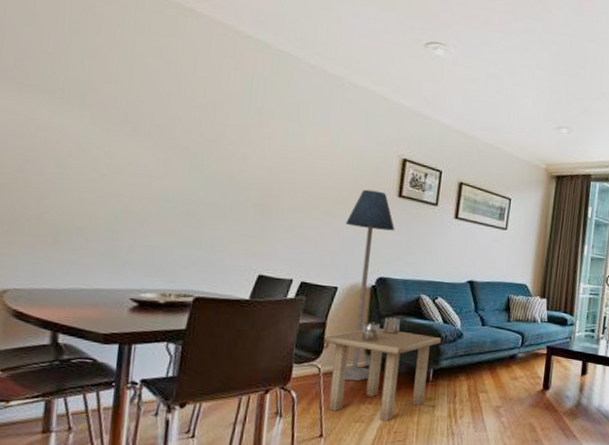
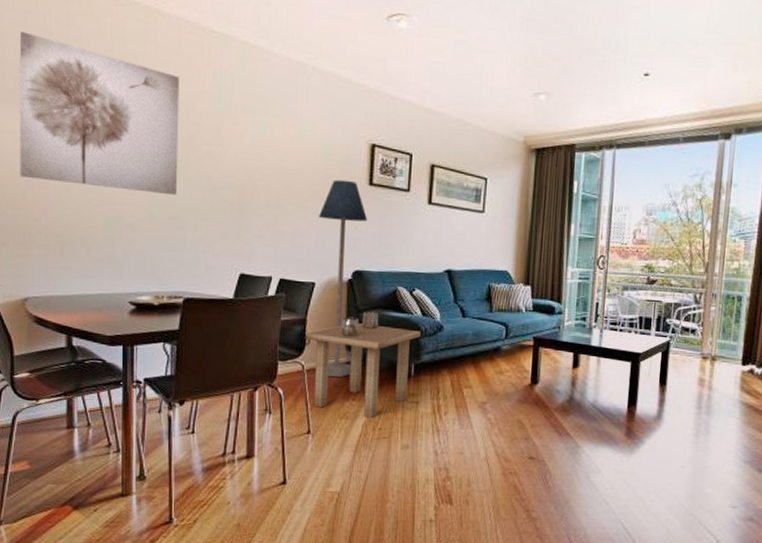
wall art: none [11,10,208,193] -> present [19,32,180,196]

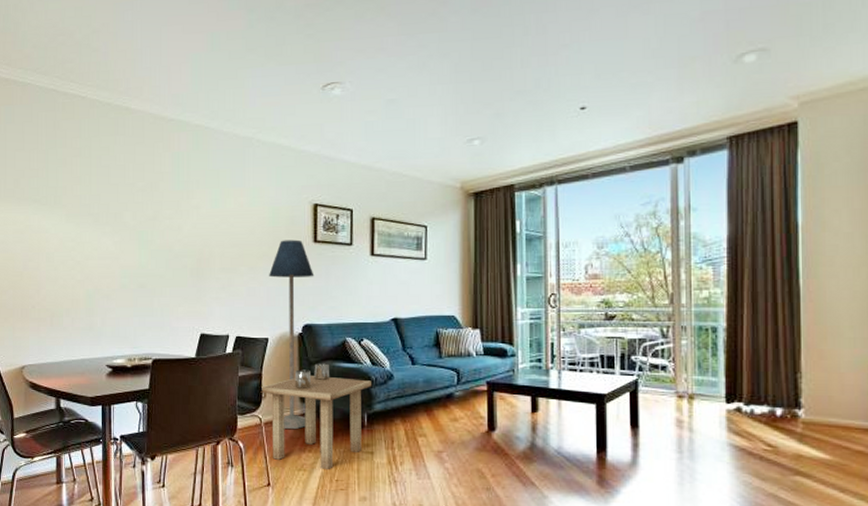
wall art: present [19,32,180,196] -> none [18,139,145,267]

